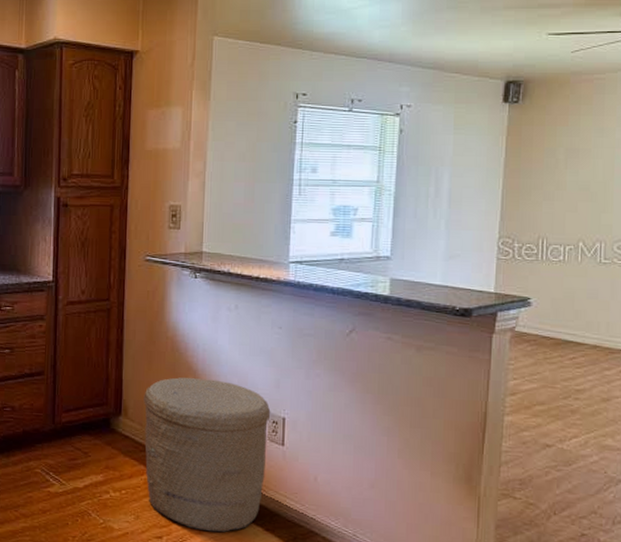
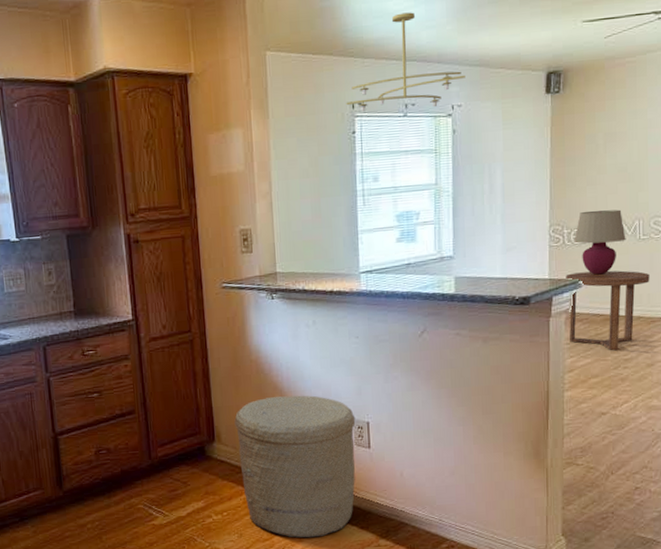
ceiling light fixture: none [290,11,417,104] -> present [346,12,465,111]
side table: none [514,290,610,379] -> present [566,270,650,351]
table lamp: none [525,226,585,295] -> present [574,209,626,275]

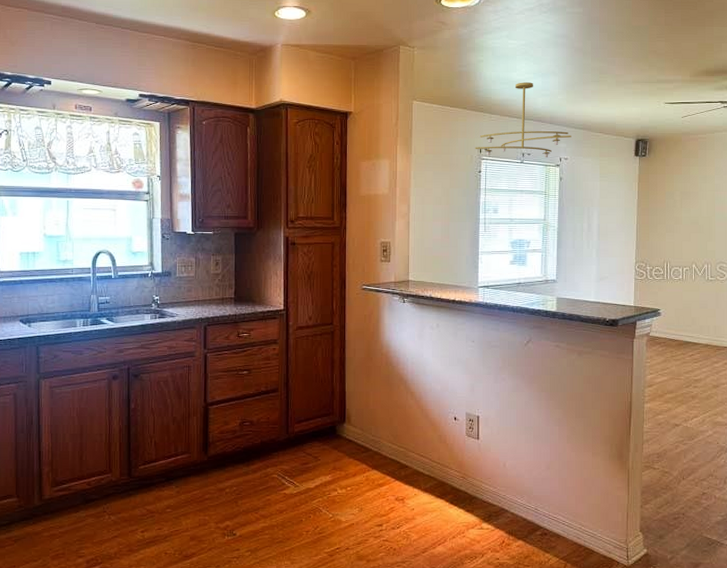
basket: present [234,395,356,538] -> none [364,387,468,517]
side table: present [566,270,650,351] -> none [648,303,716,372]
table lamp: present [574,209,626,275] -> none [655,253,697,306]

